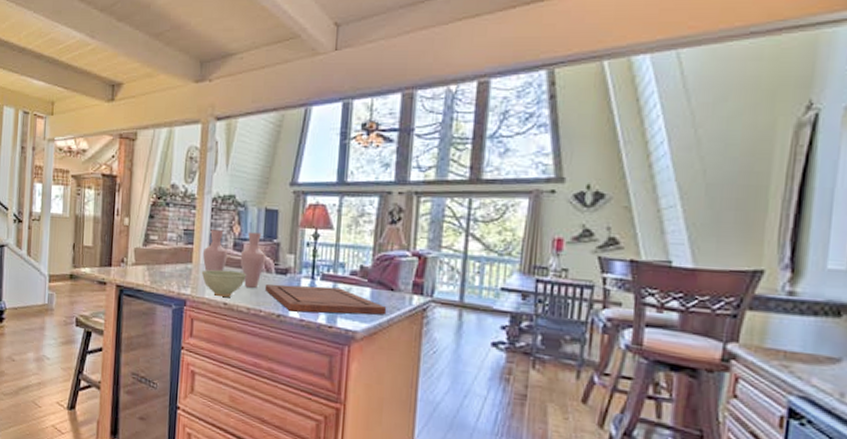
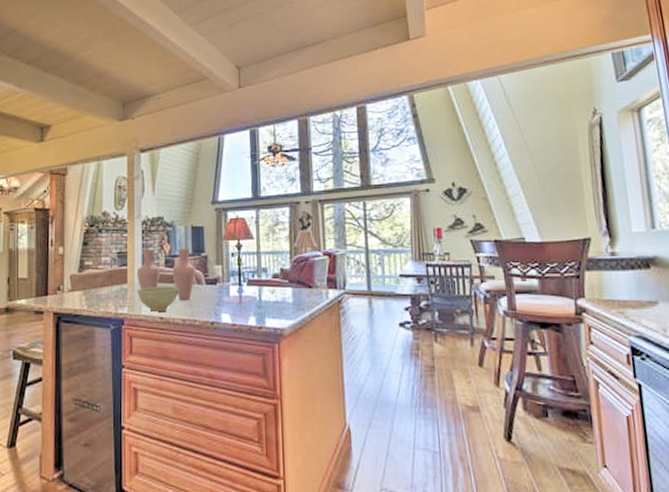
cutting board: present [264,284,387,316] -> none [197,291,308,317]

